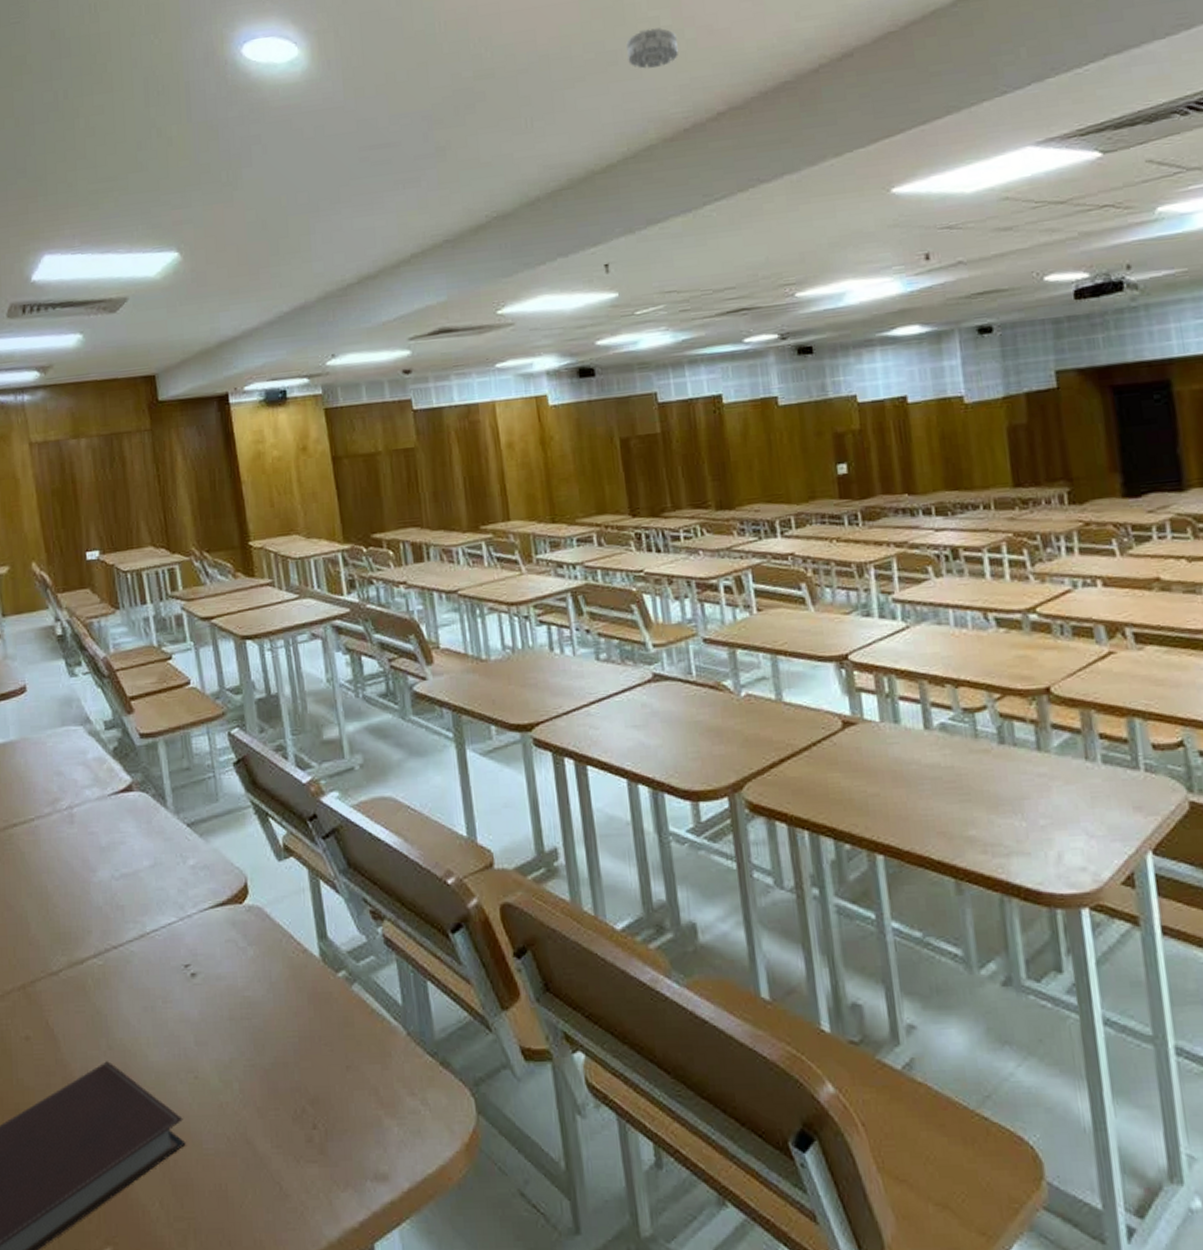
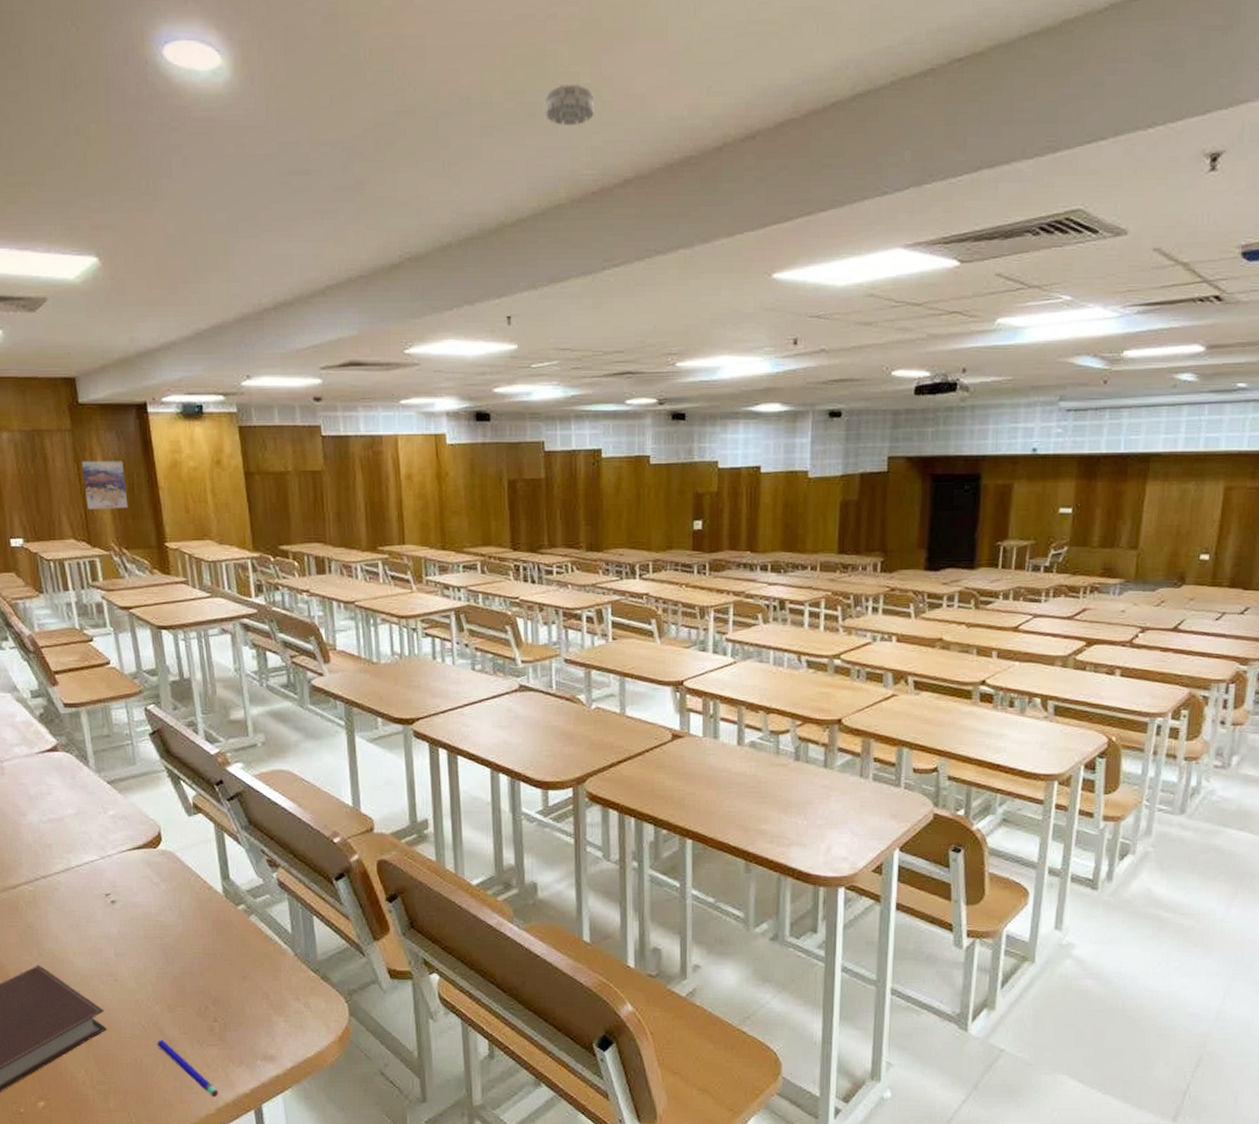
wall art: none [161,457,210,513] -> present [81,461,129,510]
pen: none [245,1156,321,1235] -> present [156,1039,219,1098]

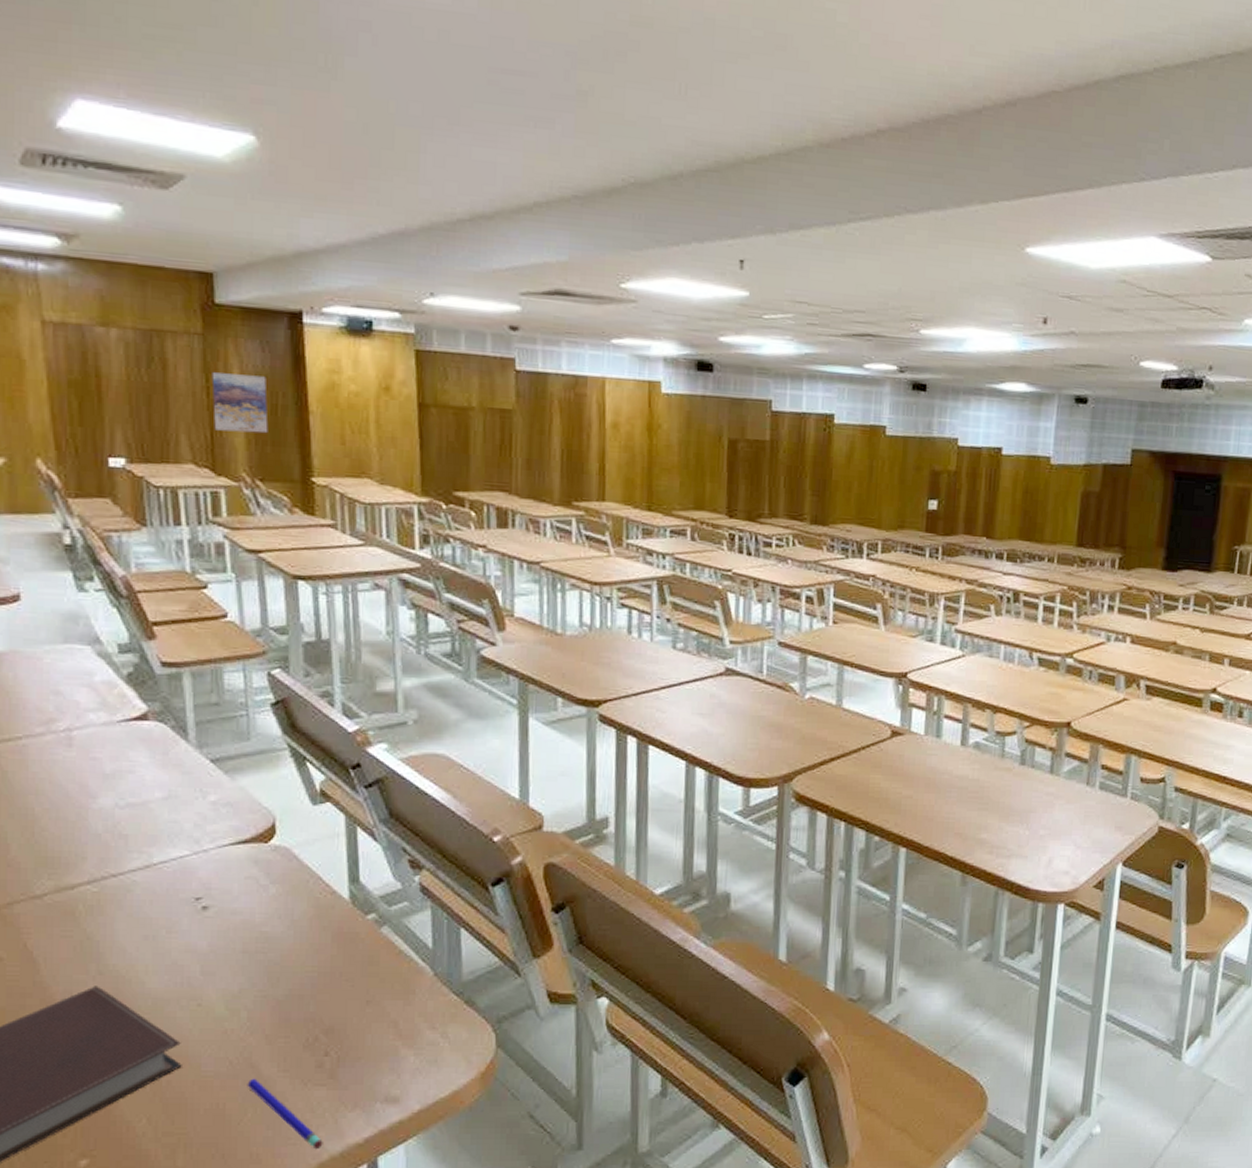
smoke detector: present [544,84,594,126] -> none [796,20,850,66]

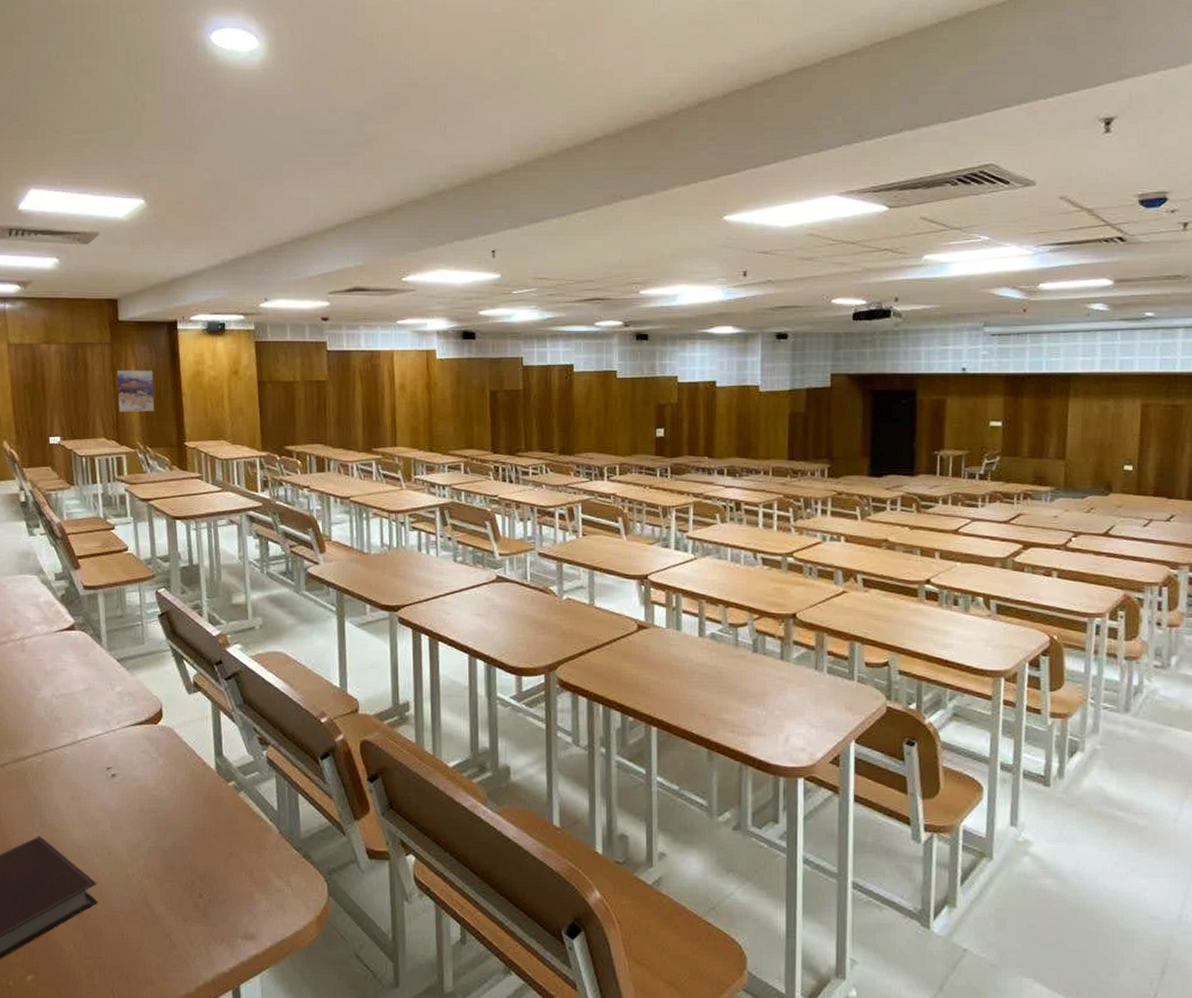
pen: present [247,1078,323,1150] -> none [143,914,199,976]

